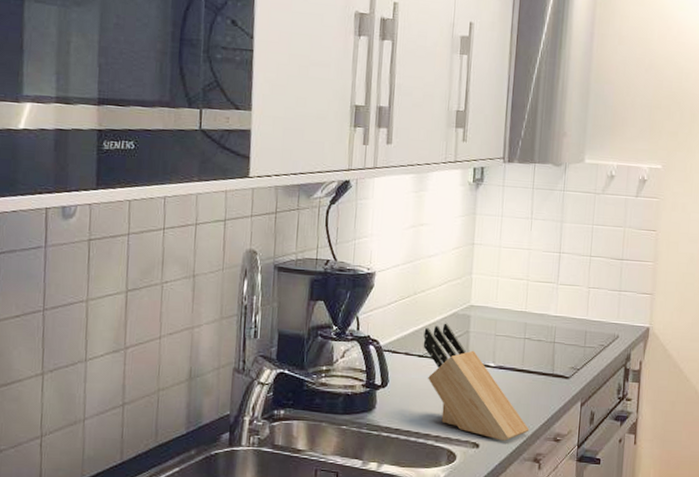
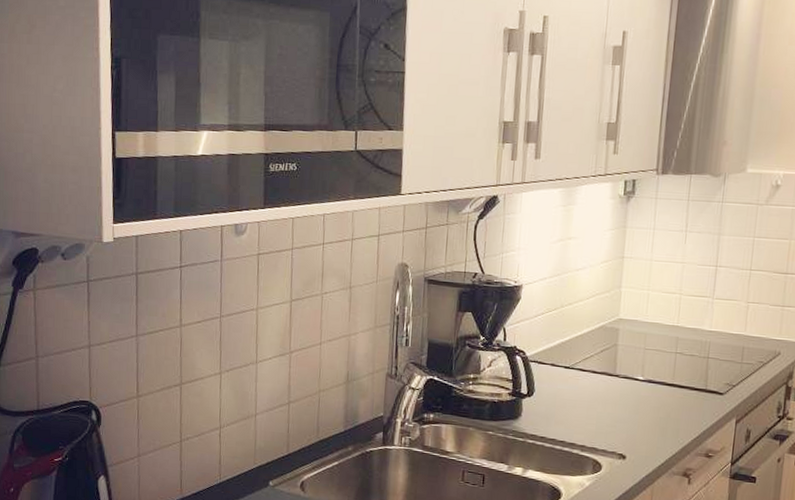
knife block: present [423,323,530,441] -> none [569,335,679,454]

